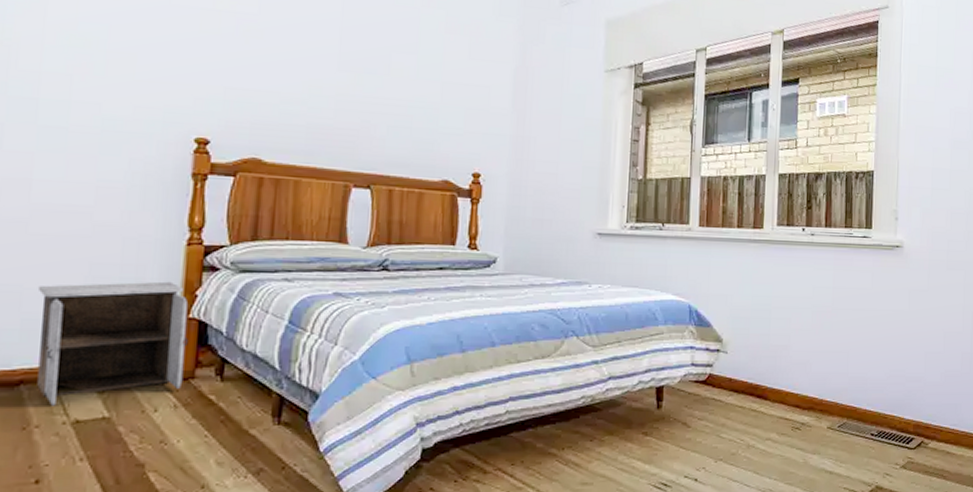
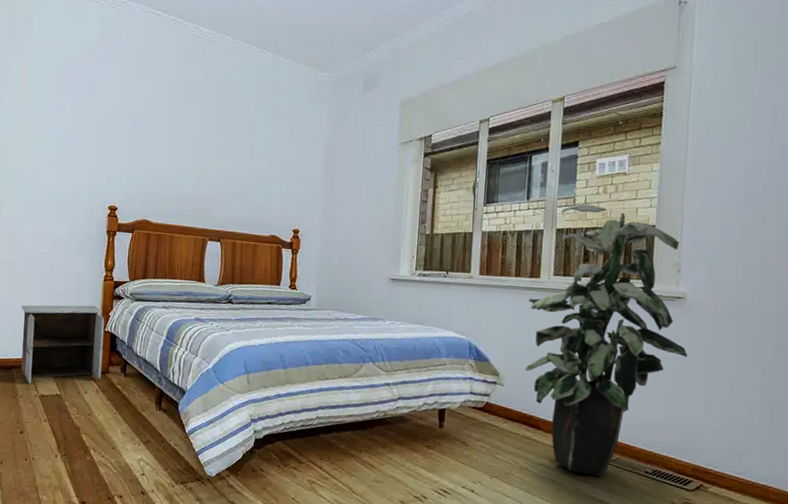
indoor plant: none [750,146,907,445] -> present [525,204,688,477]

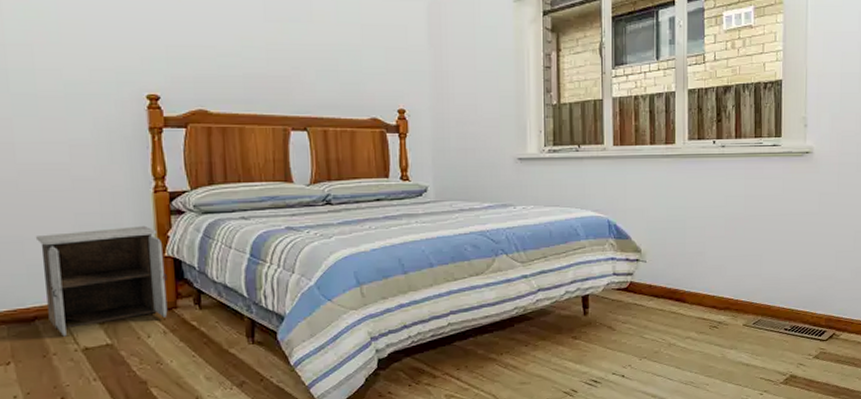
indoor plant: present [525,204,688,477] -> none [665,61,817,341]

